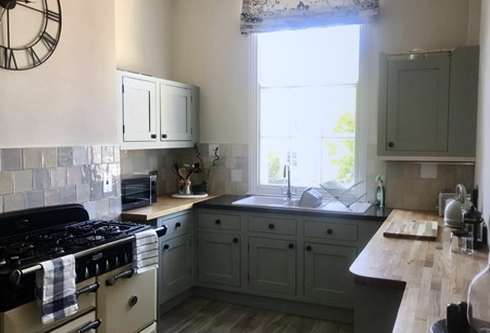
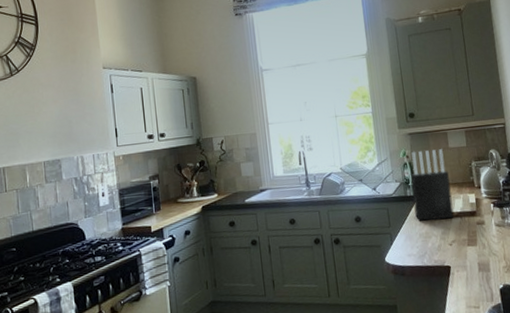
knife block: none [380,177,417,241] -> present [411,149,454,221]

